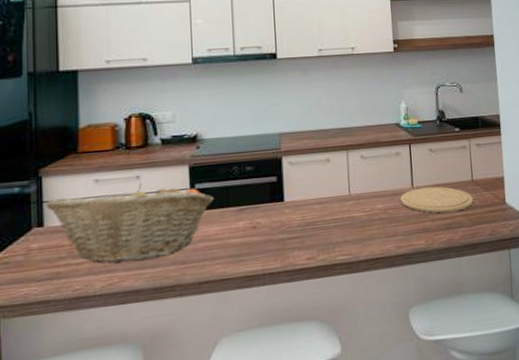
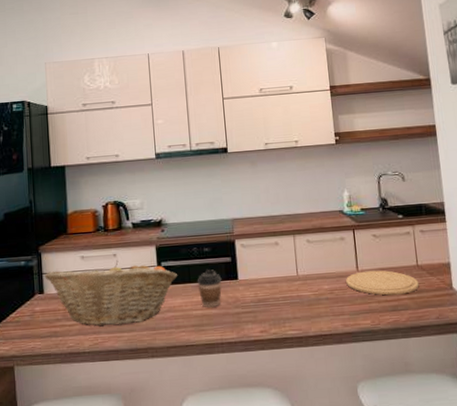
coffee cup: none [236,191,266,235] -> present [197,269,222,308]

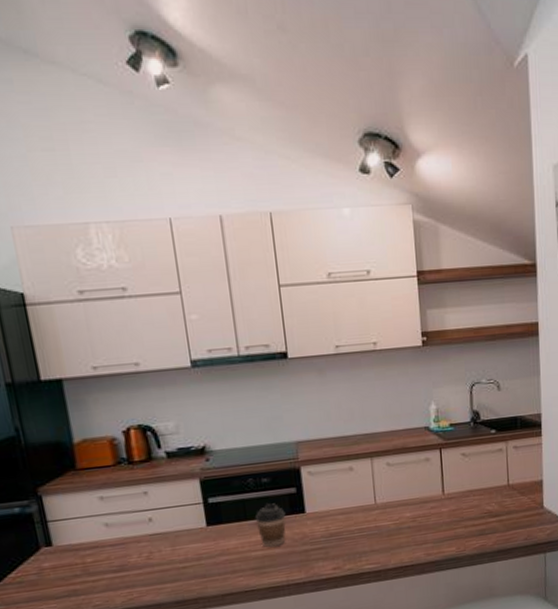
fruit basket: present [44,260,177,327] -> none [50,499,230,580]
plate: present [346,270,419,296] -> none [430,492,509,520]

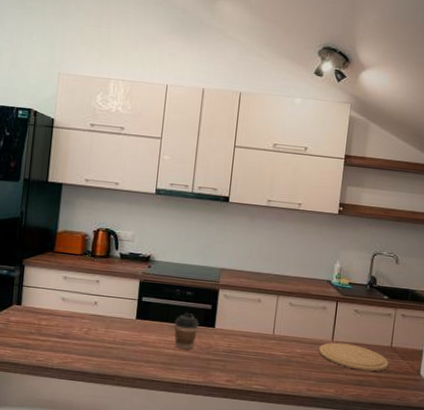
plate: none [430,492,509,520] -> present [319,342,389,372]

